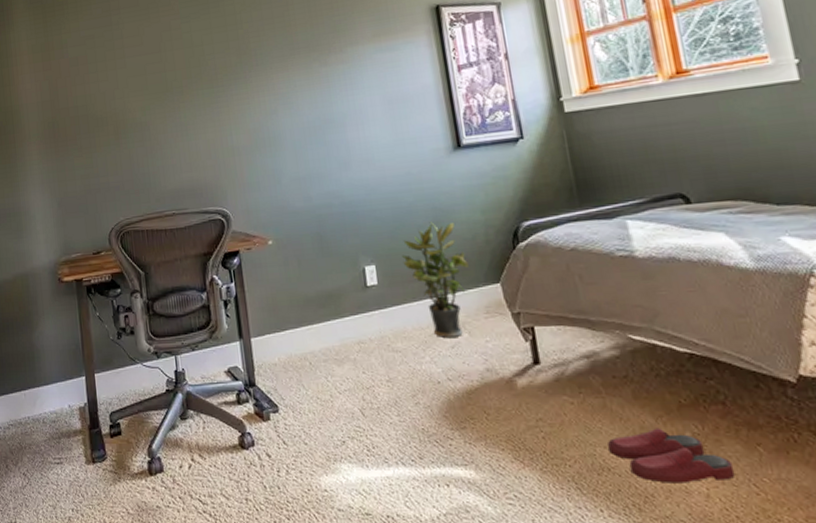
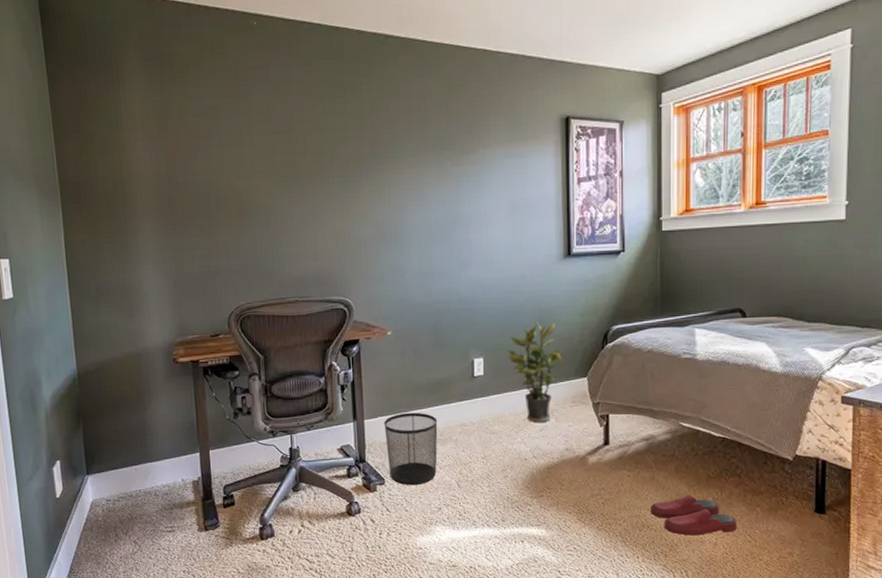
waste bin: none [272,328,336,414] -> present [384,412,438,486]

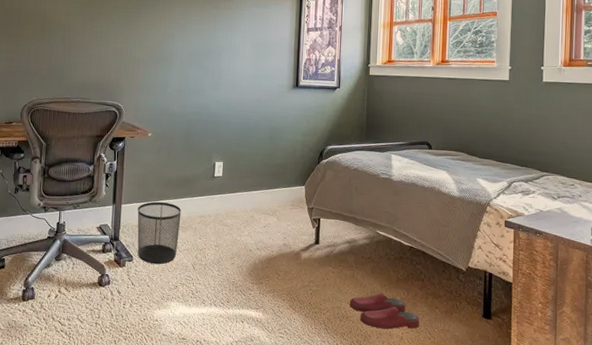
potted plant: present [508,322,564,422] -> none [243,137,287,220]

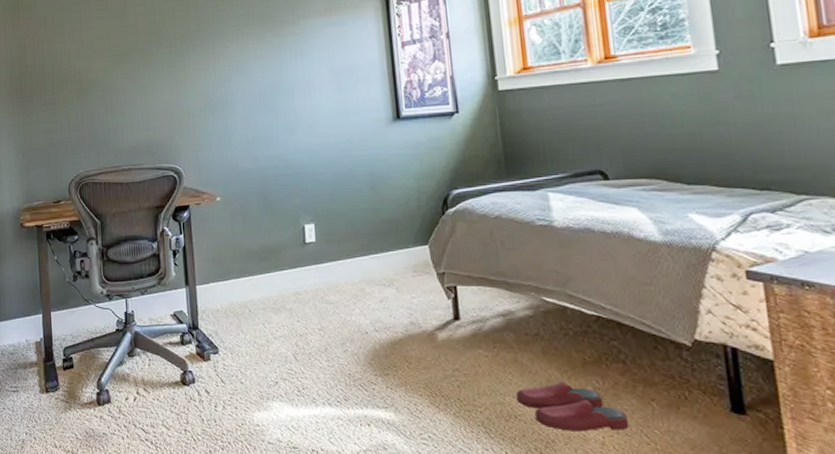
waste bin: present [137,201,182,265] -> none [216,279,272,356]

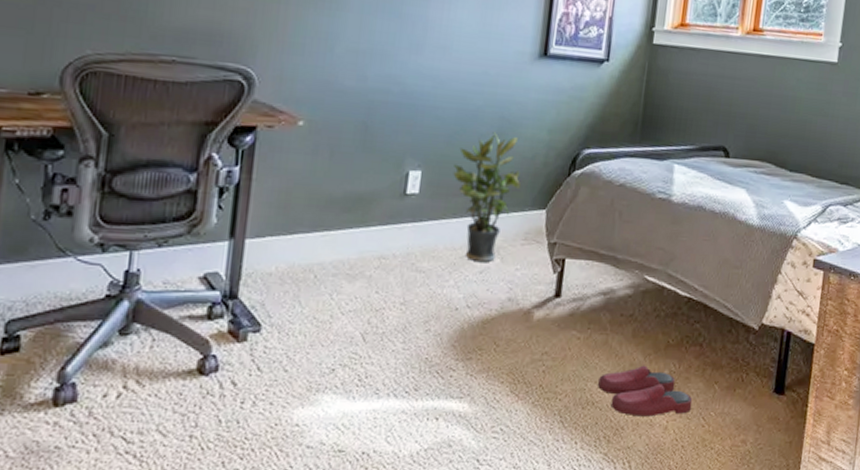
potted plant: none [339,186,401,292] -> present [453,132,522,262]

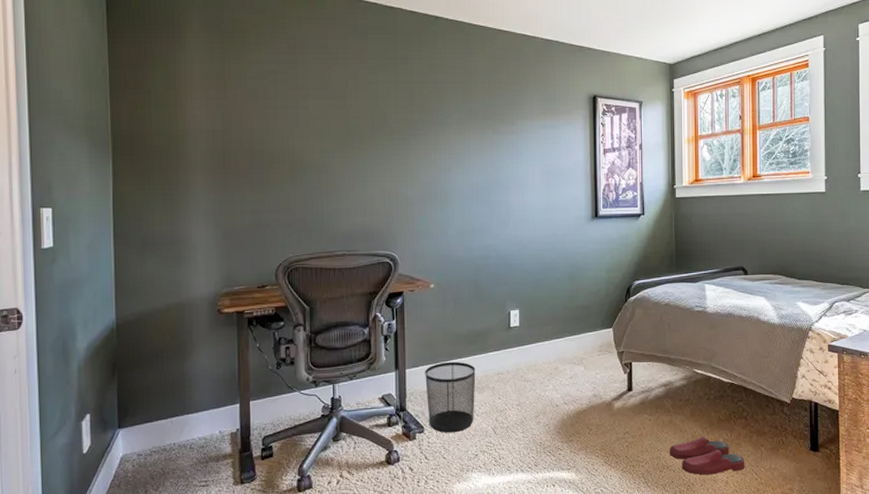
waste bin: none [269,233,349,336] -> present [425,361,476,433]
potted plant: present [453,132,522,262] -> none [541,276,592,370]

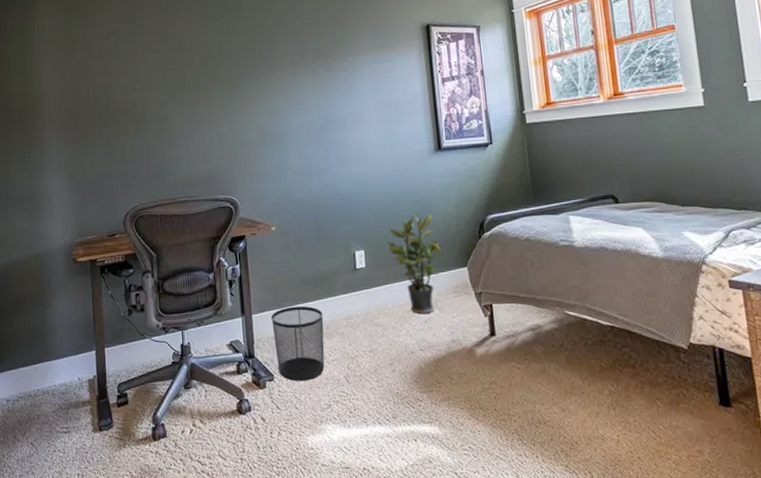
potted plant: none [541,276,592,370] -> present [387,213,443,314]
slippers: present [670,436,745,475] -> none [545,387,639,433]

